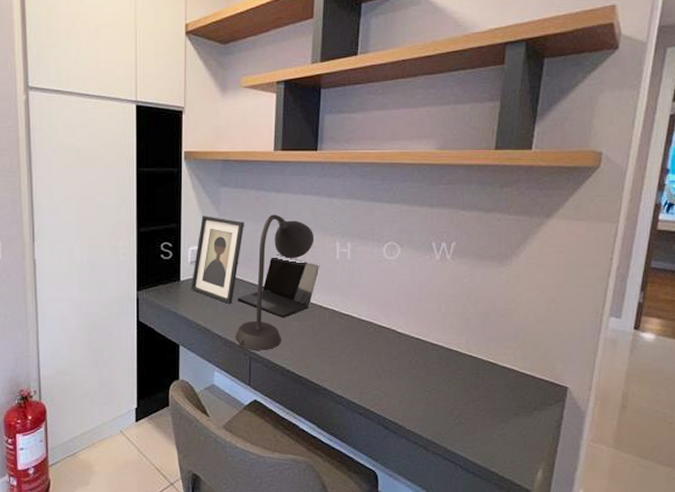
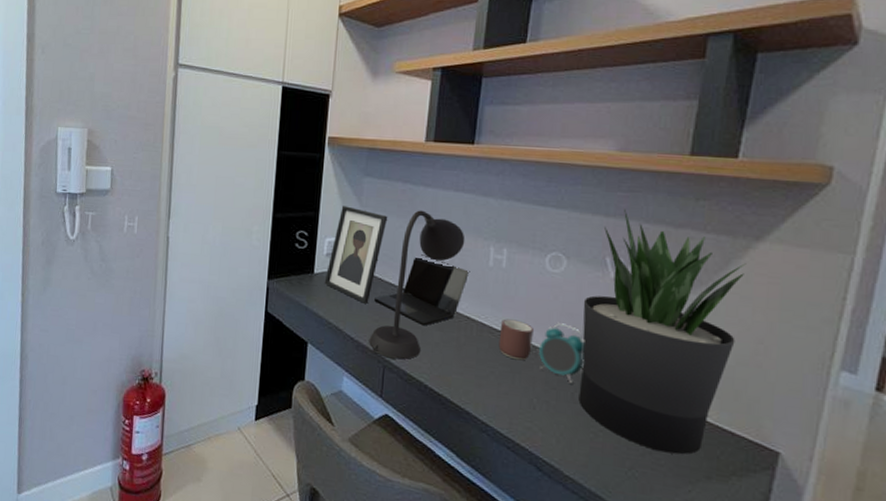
mug: none [348,304,377,339] -> present [498,318,535,361]
alarm clock: none [380,303,418,353] -> present [538,323,585,384]
planter: none [415,199,540,400] -> present [578,209,746,455]

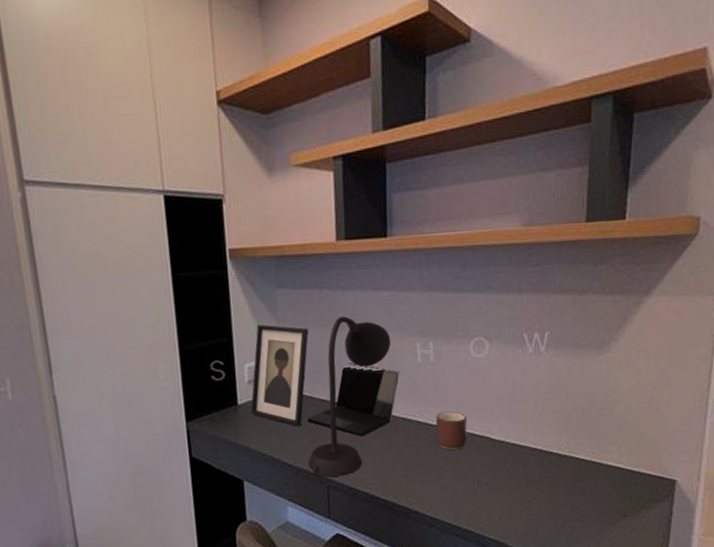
alarm clock: present [538,323,585,384] -> none [473,405,515,461]
planter: present [578,209,746,455] -> none [508,283,640,504]

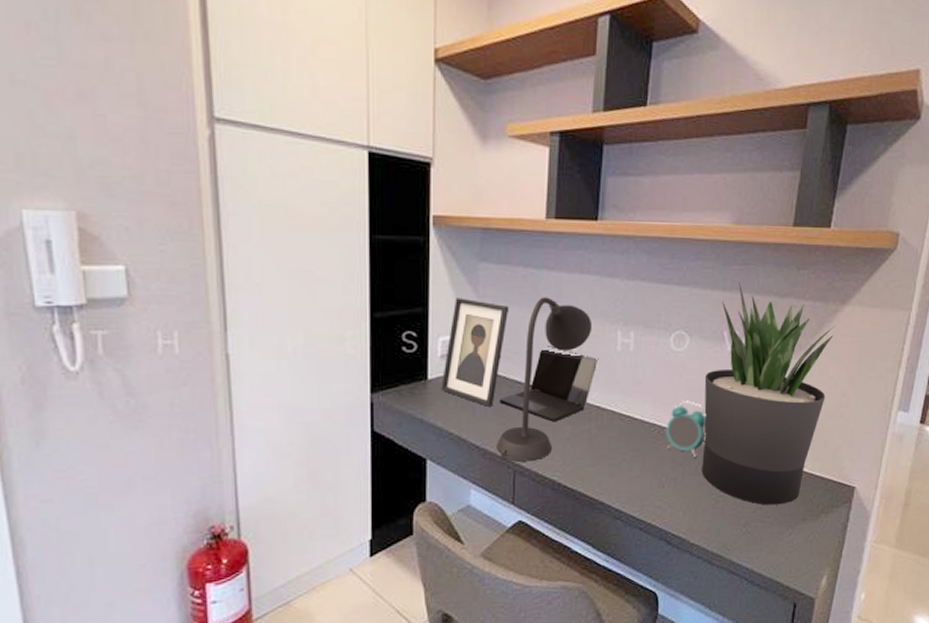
mug: present [435,411,468,451] -> none [629,403,662,443]
alarm clock: none [473,405,515,461] -> present [665,401,707,458]
planter: none [508,283,640,504] -> present [701,282,835,505]

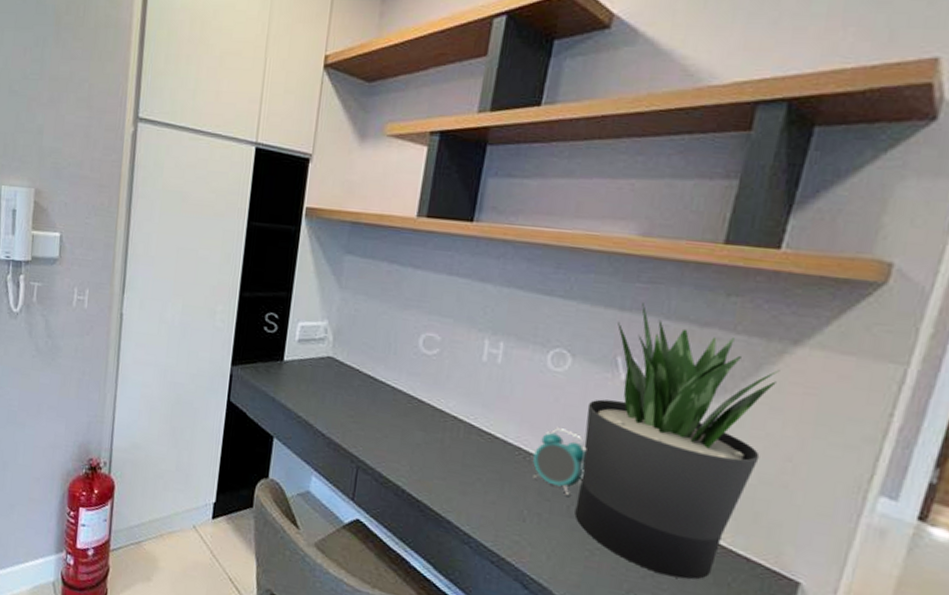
picture frame: present [441,298,510,407] -> none [295,286,370,397]
desk lamp: present [496,297,593,463] -> none [342,294,457,461]
laptop: present [500,347,597,422] -> none [350,347,459,425]

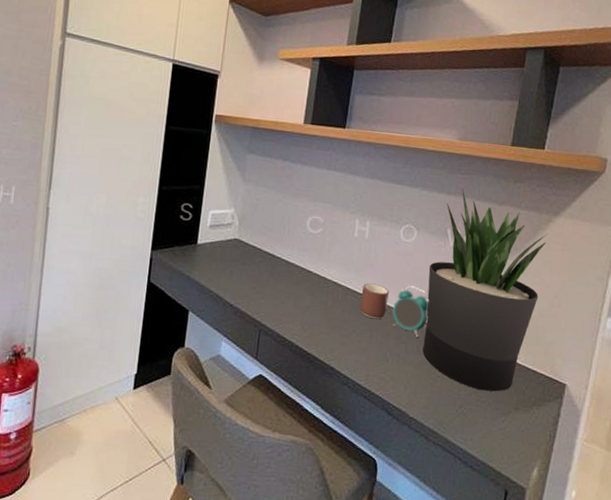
mug: none [487,420,530,468] -> present [360,283,390,320]

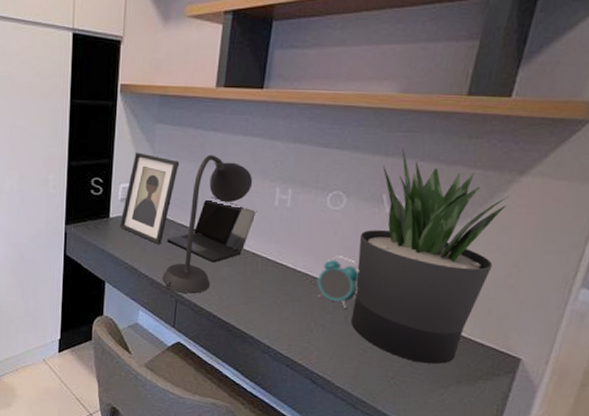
picture frame: none [207,180,269,272] -> present [119,152,180,244]
desk lamp: none [247,186,335,324] -> present [162,155,253,294]
laptop: none [253,228,337,292] -> present [167,198,256,263]
mug: present [360,283,390,320] -> none [281,253,315,290]

